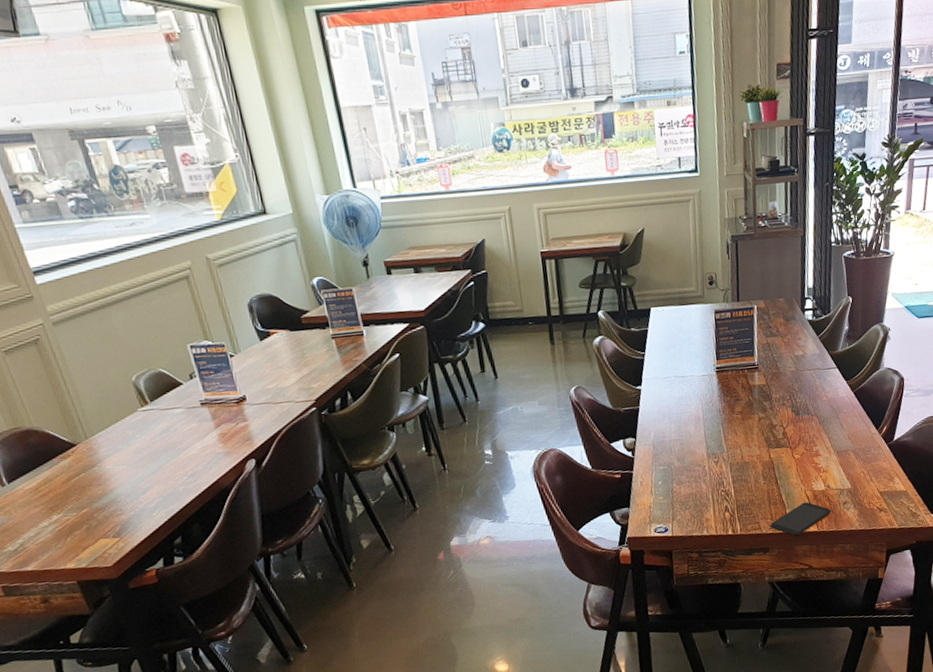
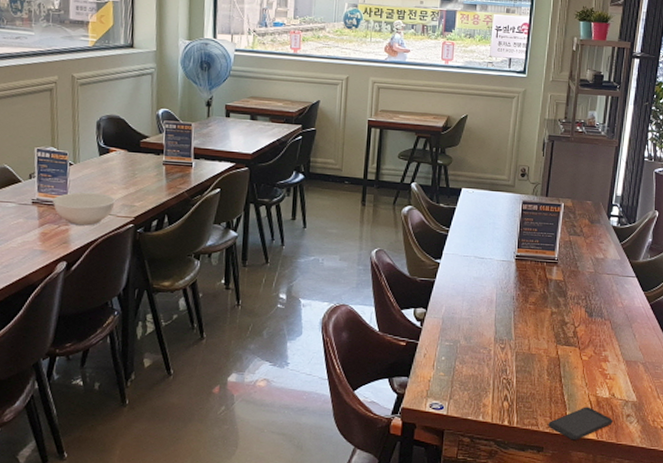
bowl: none [222,380,291,420] -> present [52,192,115,226]

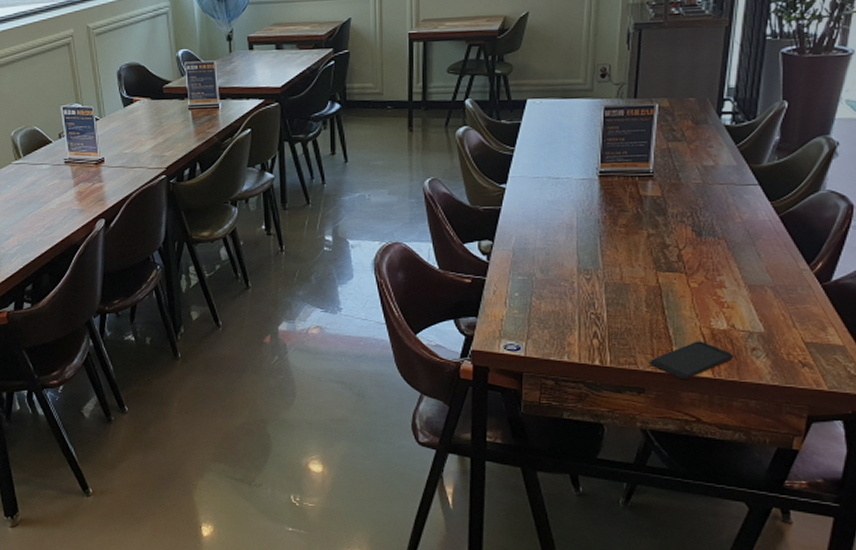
bowl: present [52,192,115,226] -> none [84,146,145,181]

